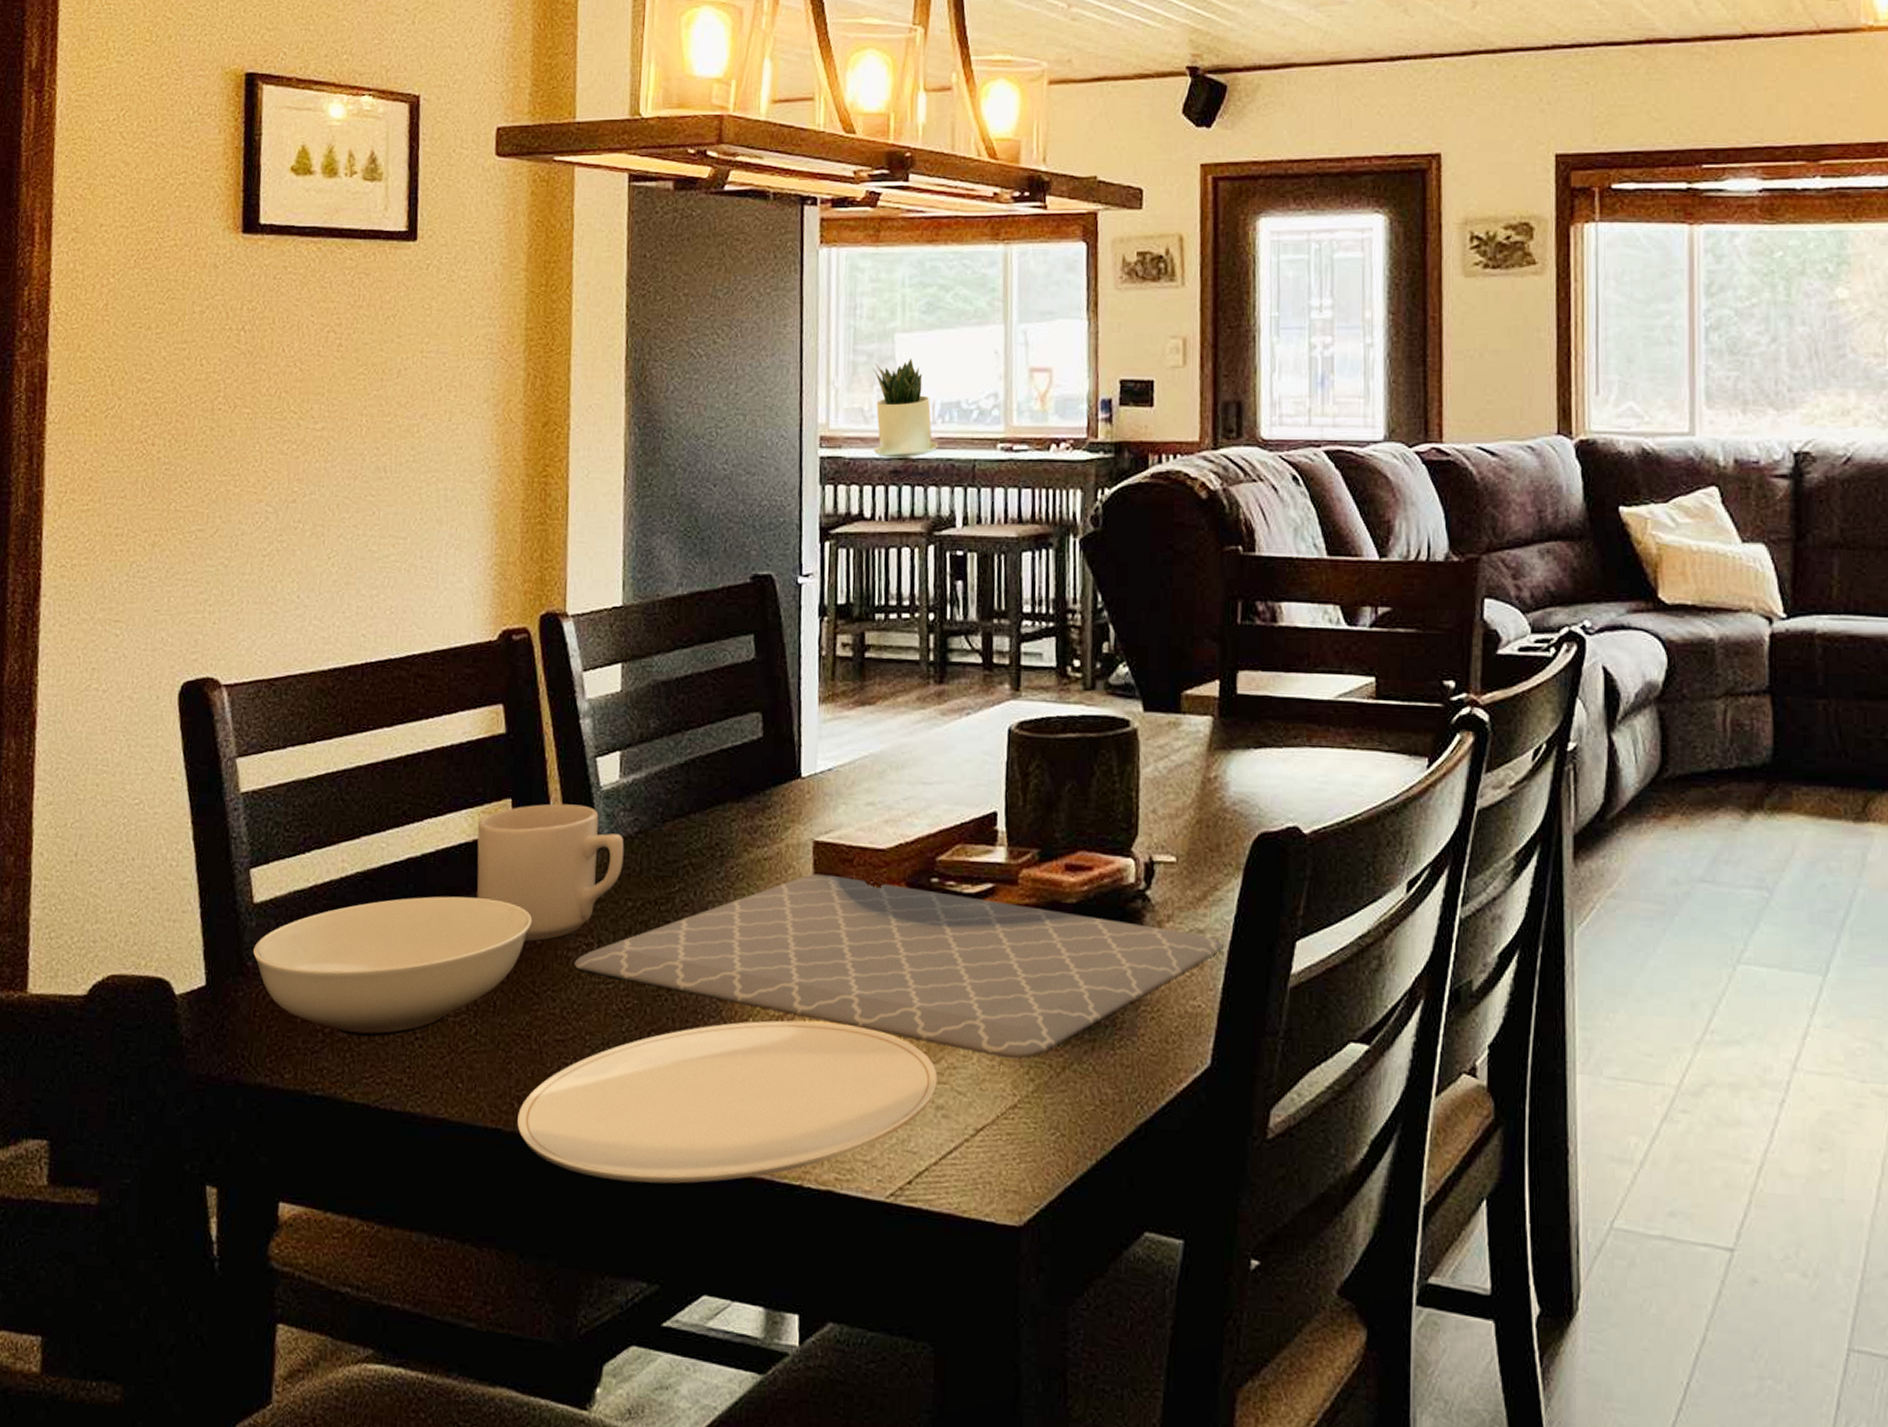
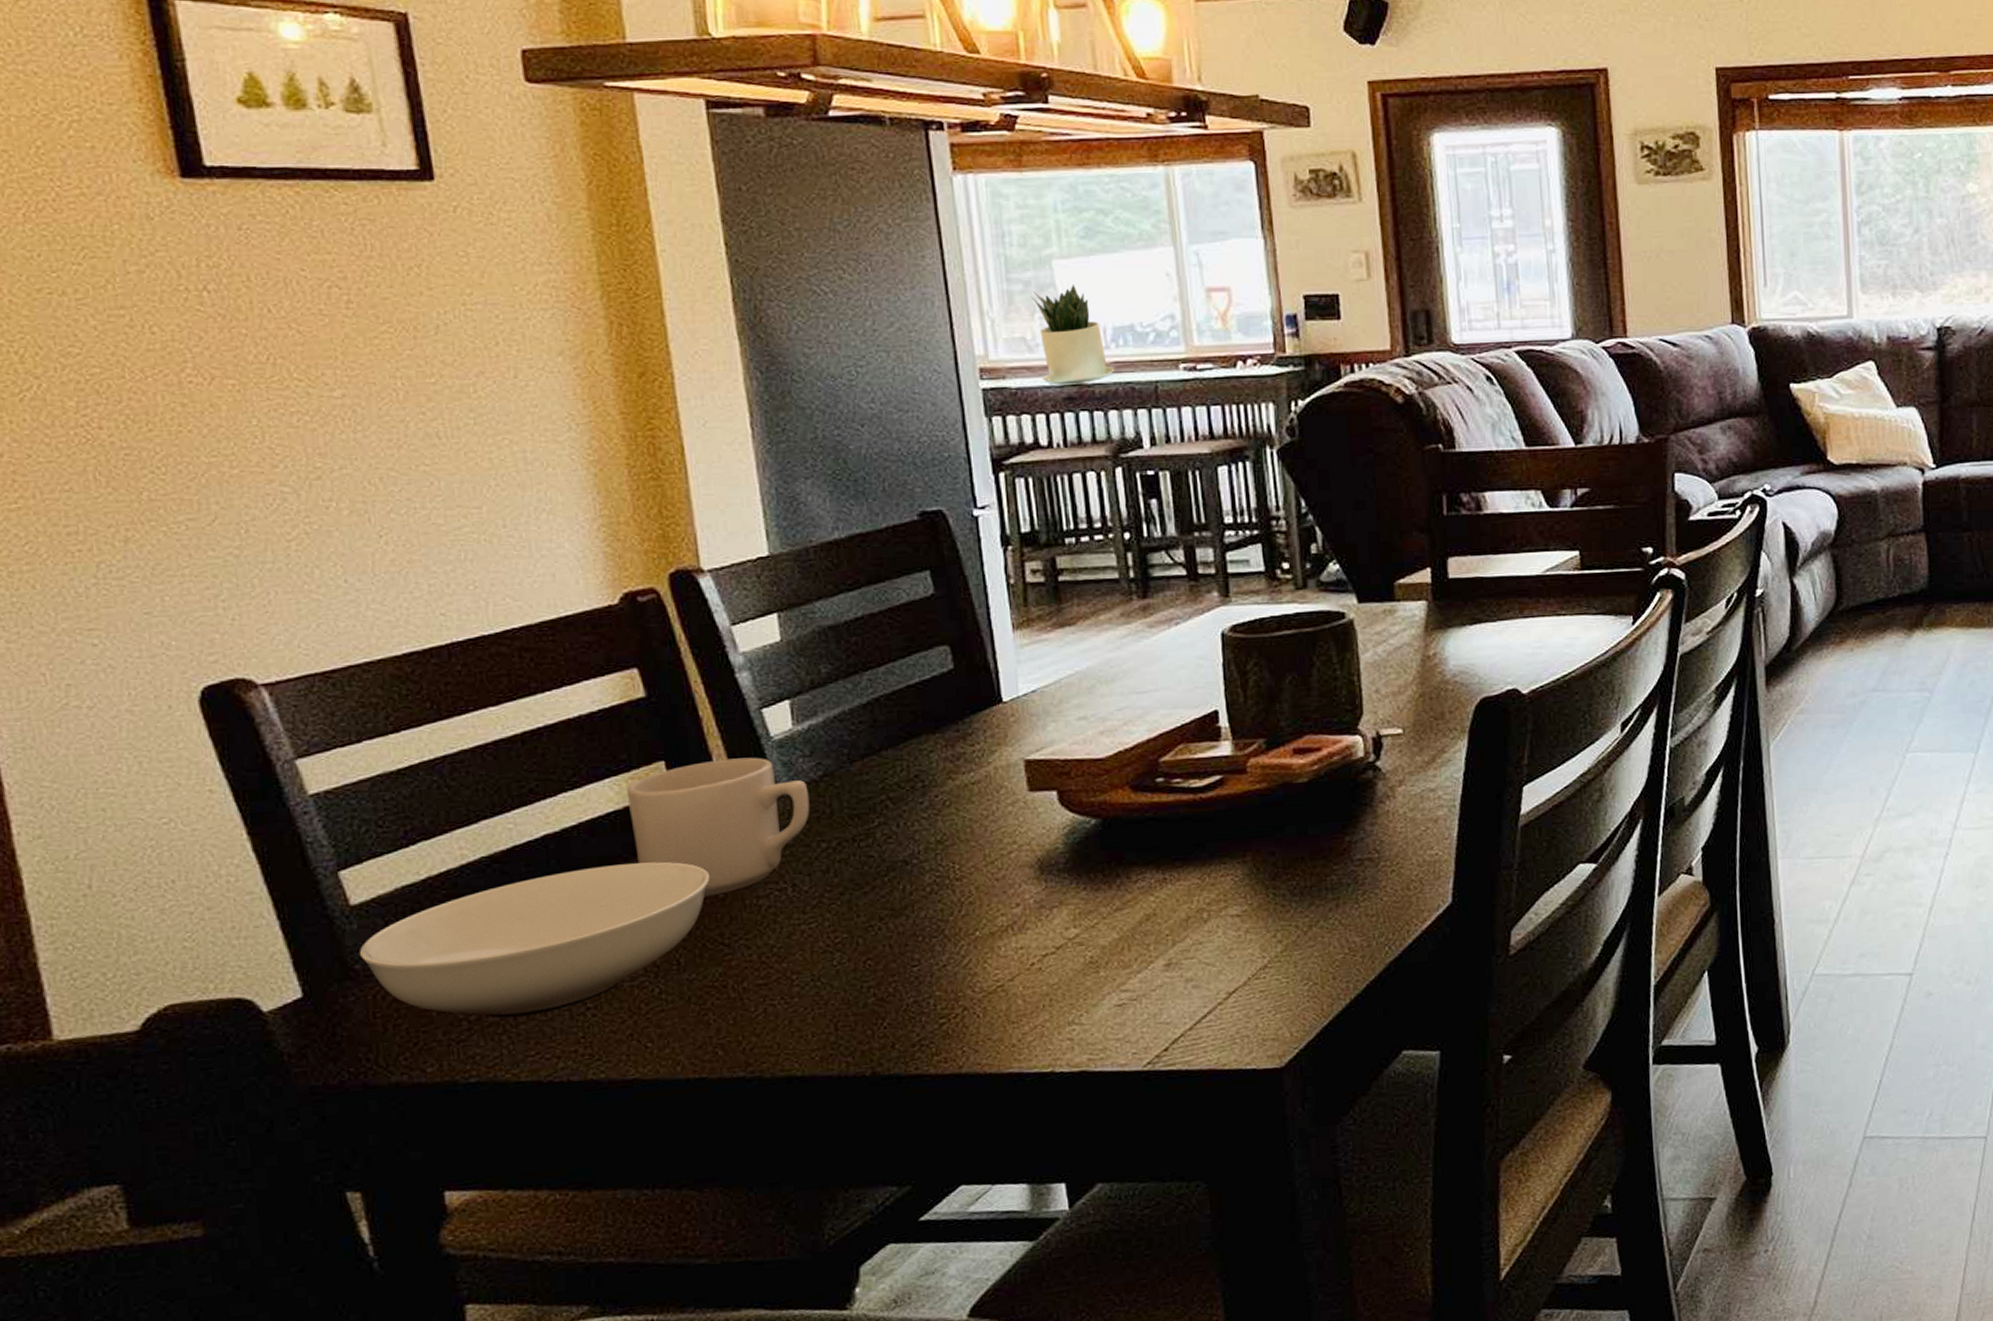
plate: present [517,1020,937,1184] -> none [724,922,1184,1103]
placemat: present [574,874,1223,1058] -> none [767,789,1455,927]

